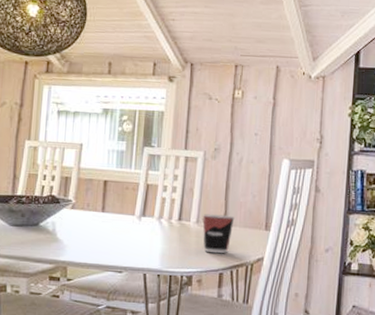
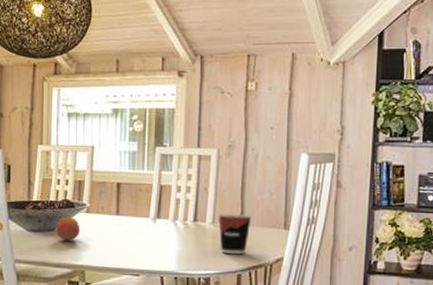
fruit: none [39,212,65,236] -> present [56,216,80,241]

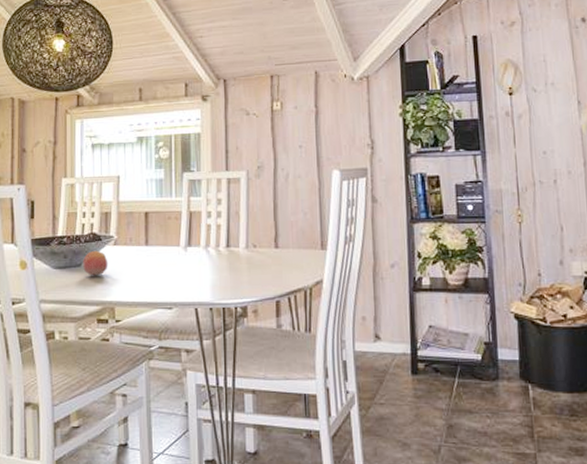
cup: present [218,214,252,255] -> none [252,237,287,280]

